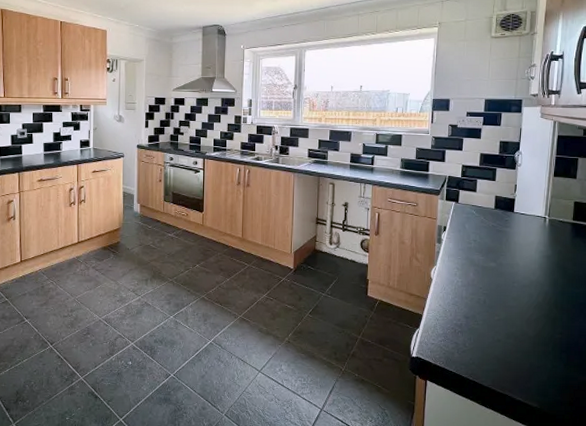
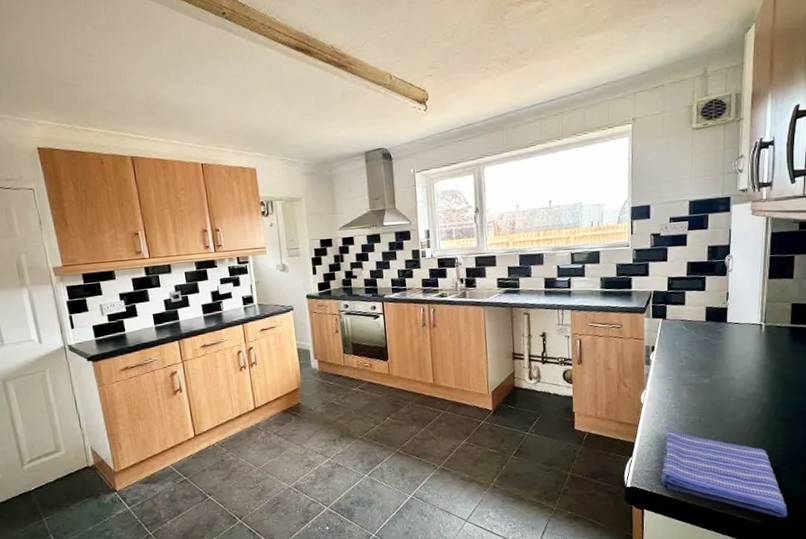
dish towel: none [445,305,564,405] -> present [661,428,788,518]

